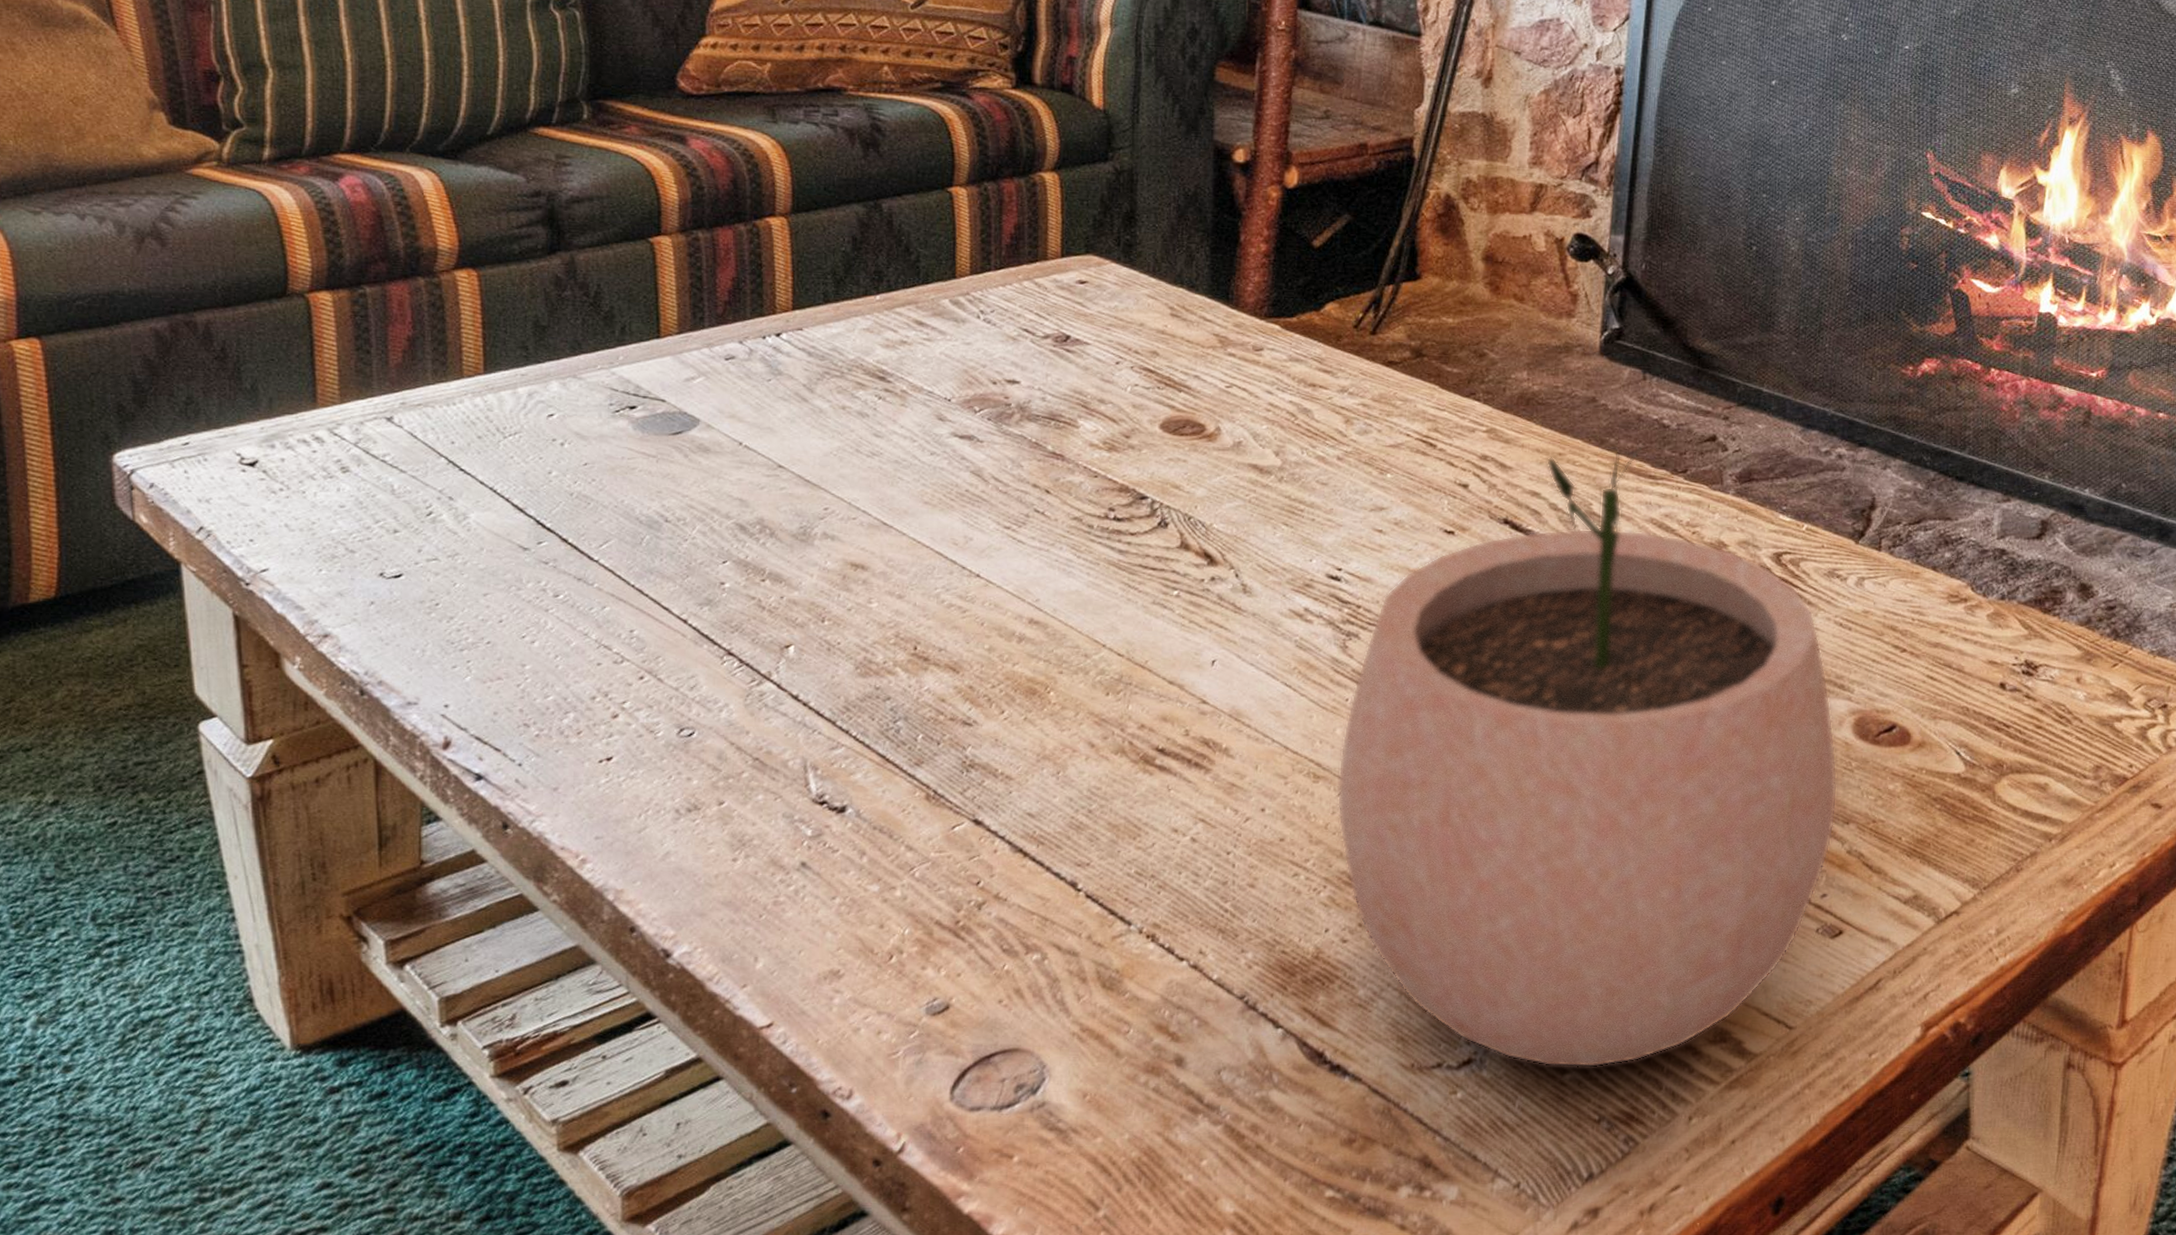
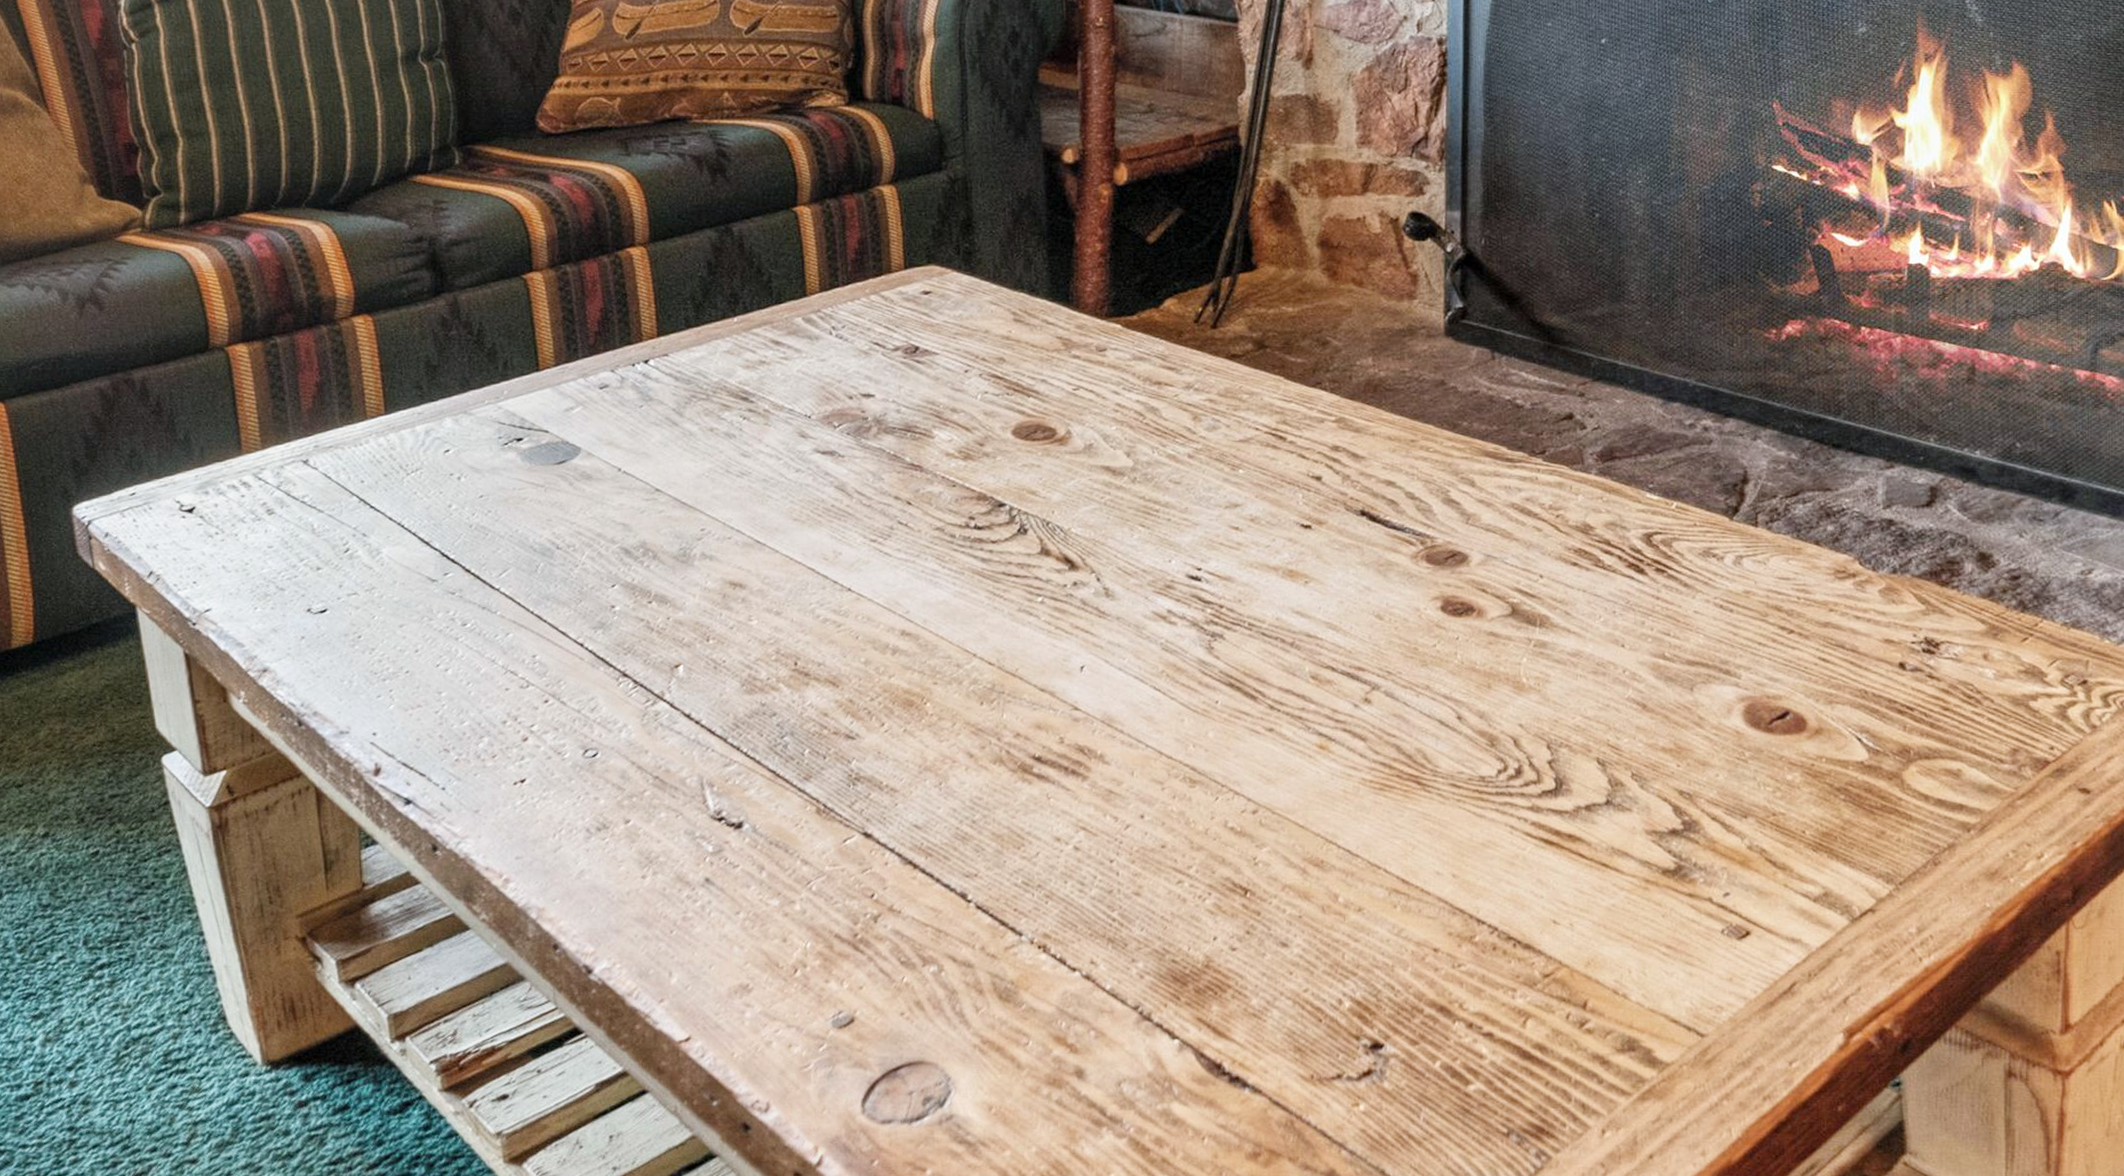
plant pot: present [1337,444,1838,1068] -> none [1213,426,1733,1078]

